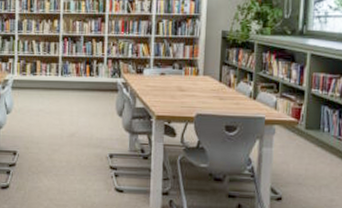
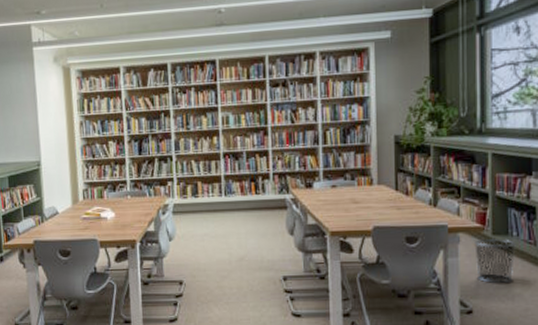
waste bin: none [288,131,327,175] -> present [474,238,516,284]

